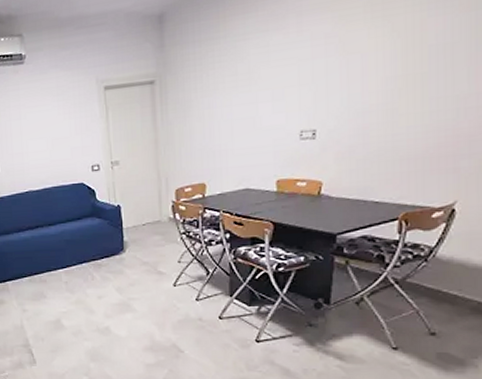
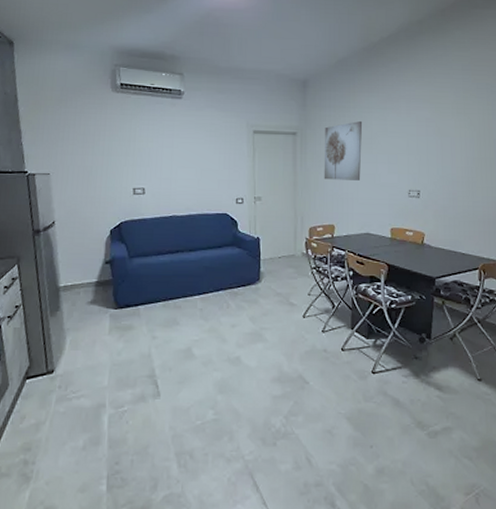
wall art: none [189,52,237,132] -> present [324,120,363,181]

